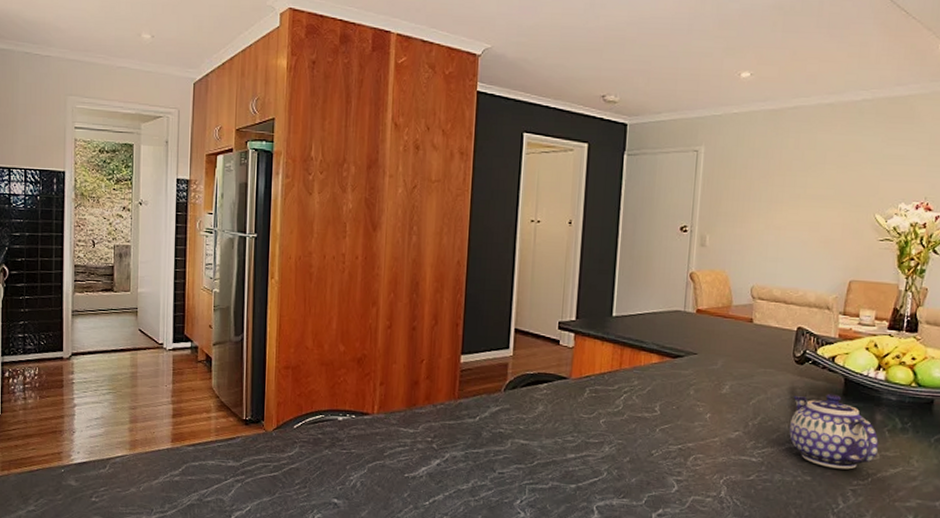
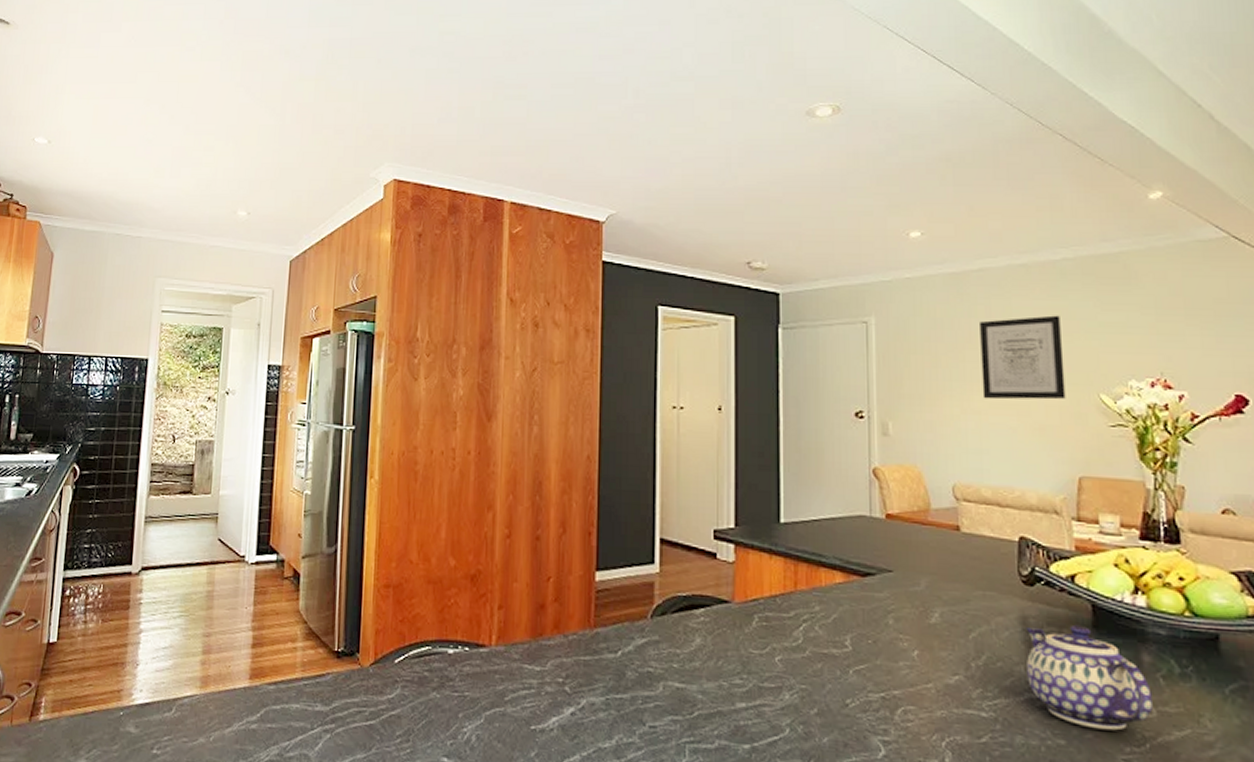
wall art: none [783,148,854,218] -> present [980,315,1066,400]

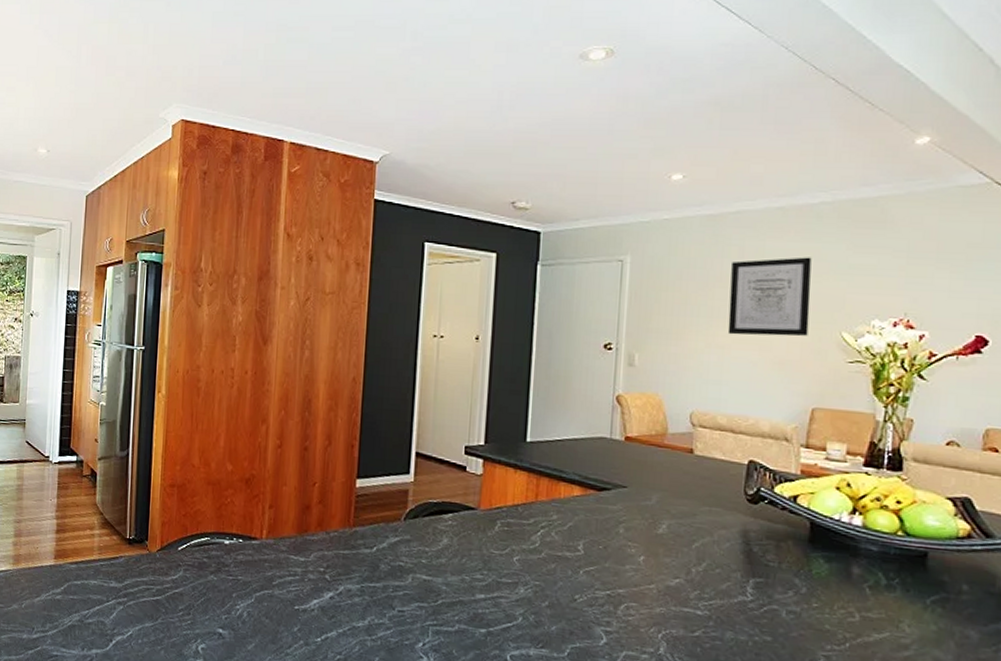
teapot: present [1025,624,1153,731] -> none [742,539,857,631]

